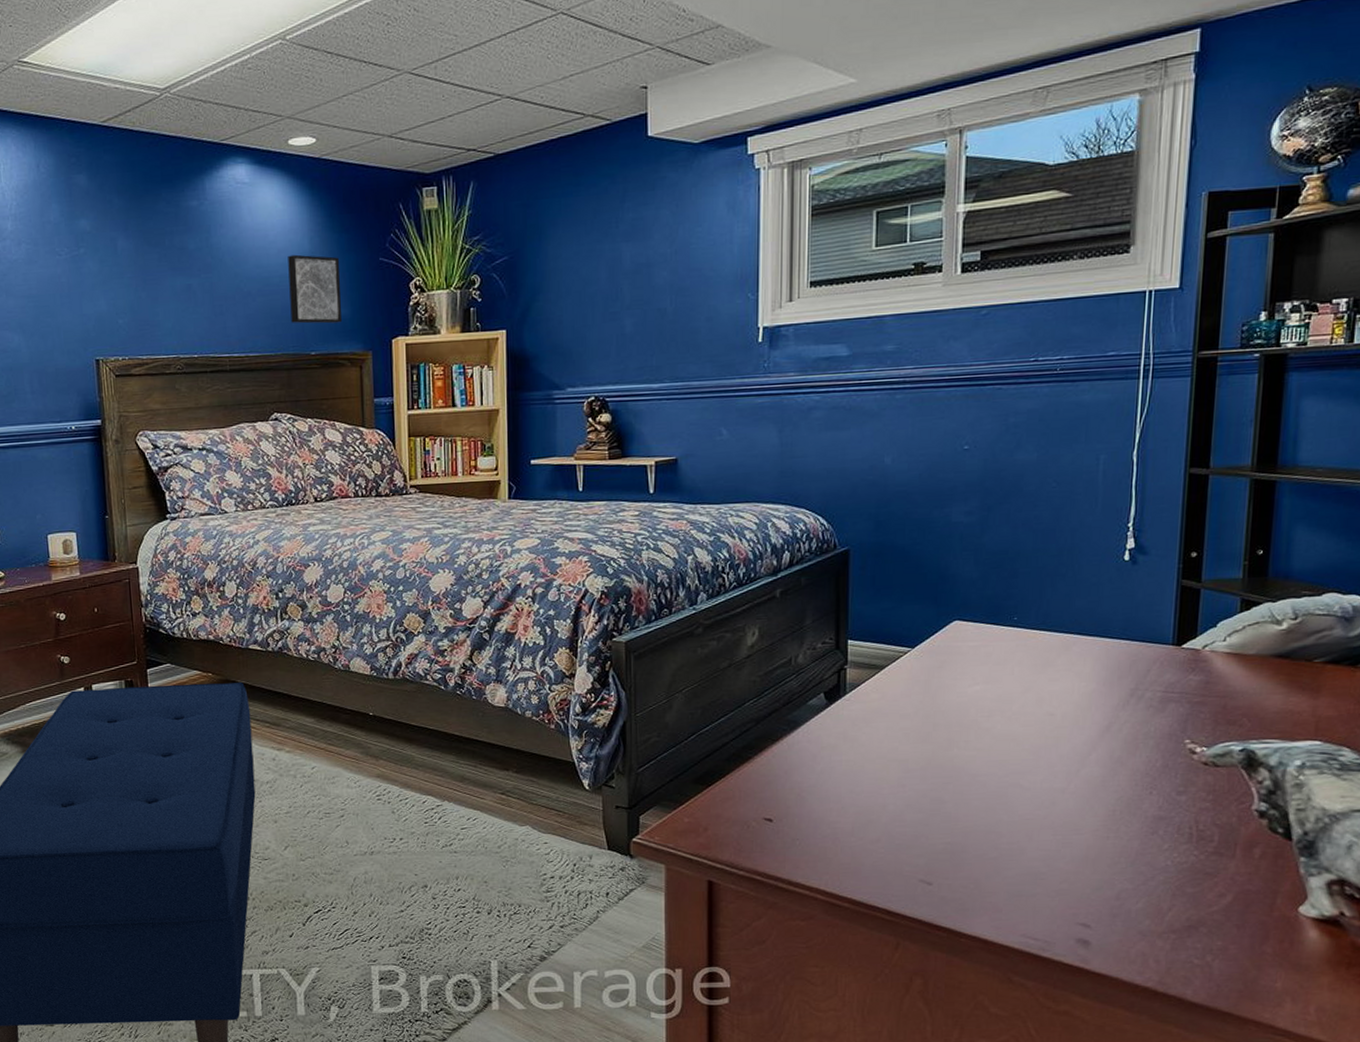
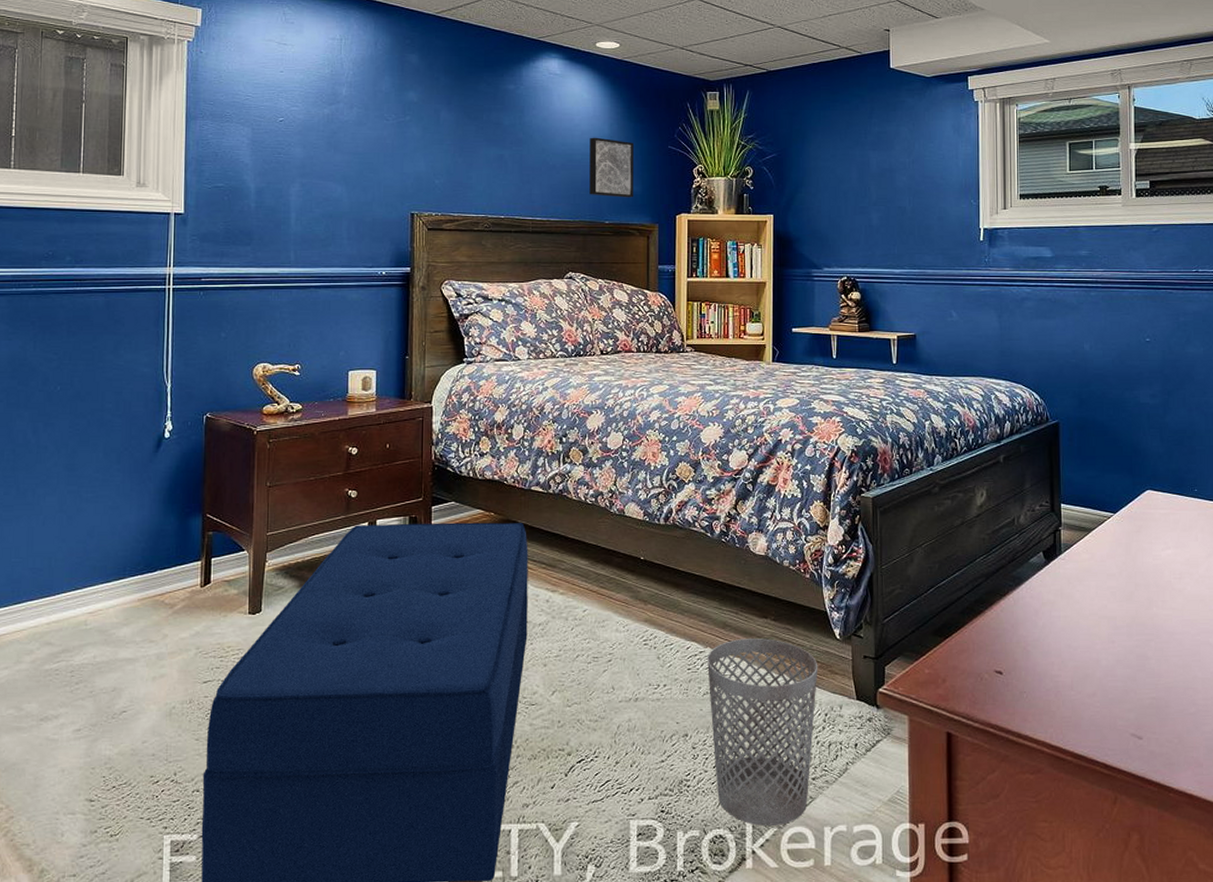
wastebasket: none [445,791,566,971] -> present [707,638,818,826]

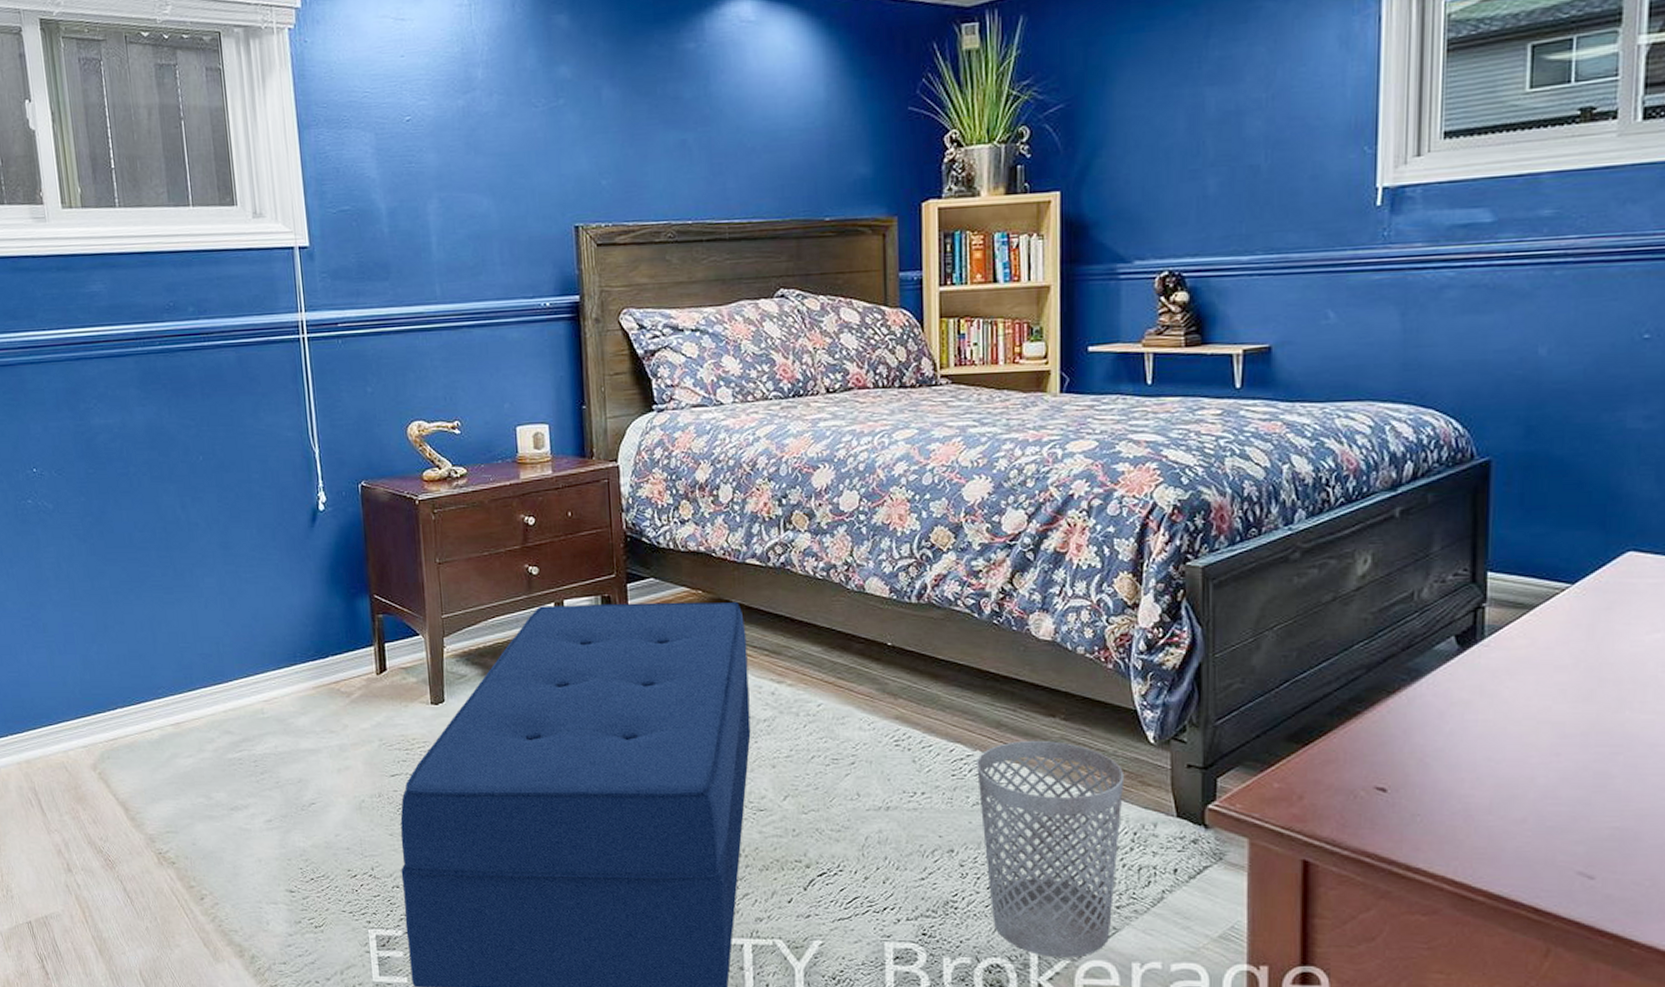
wall art: present [589,137,635,198] -> none [799,104,863,185]

